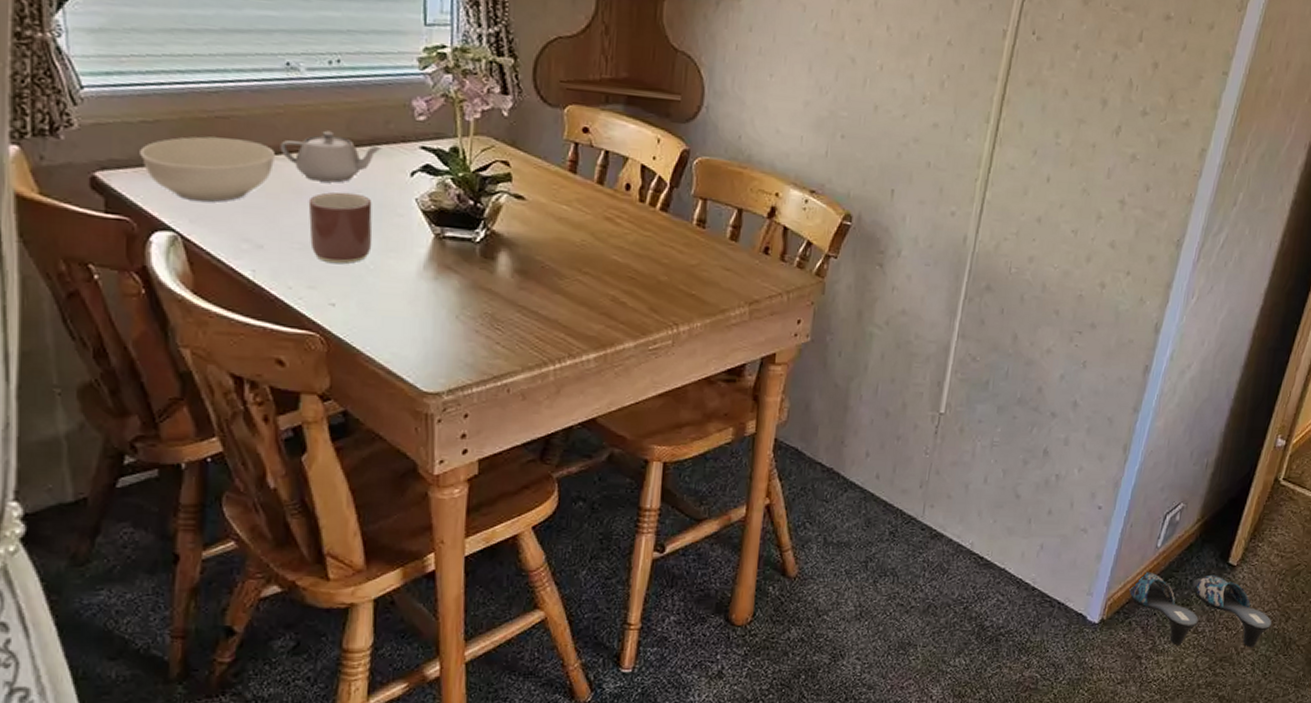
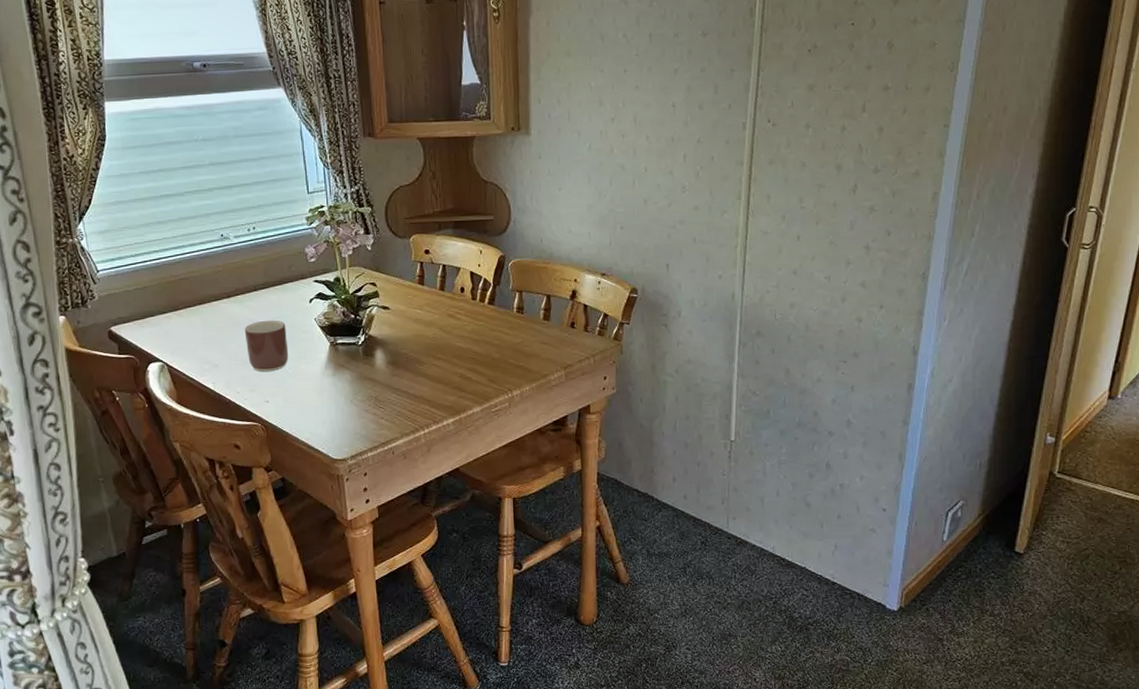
bowl: present [140,136,276,202] -> none [136,292,221,339]
teapot: present [280,130,382,183] -> none [222,278,289,315]
slippers: present [1128,571,1272,648] -> none [921,562,1067,628]

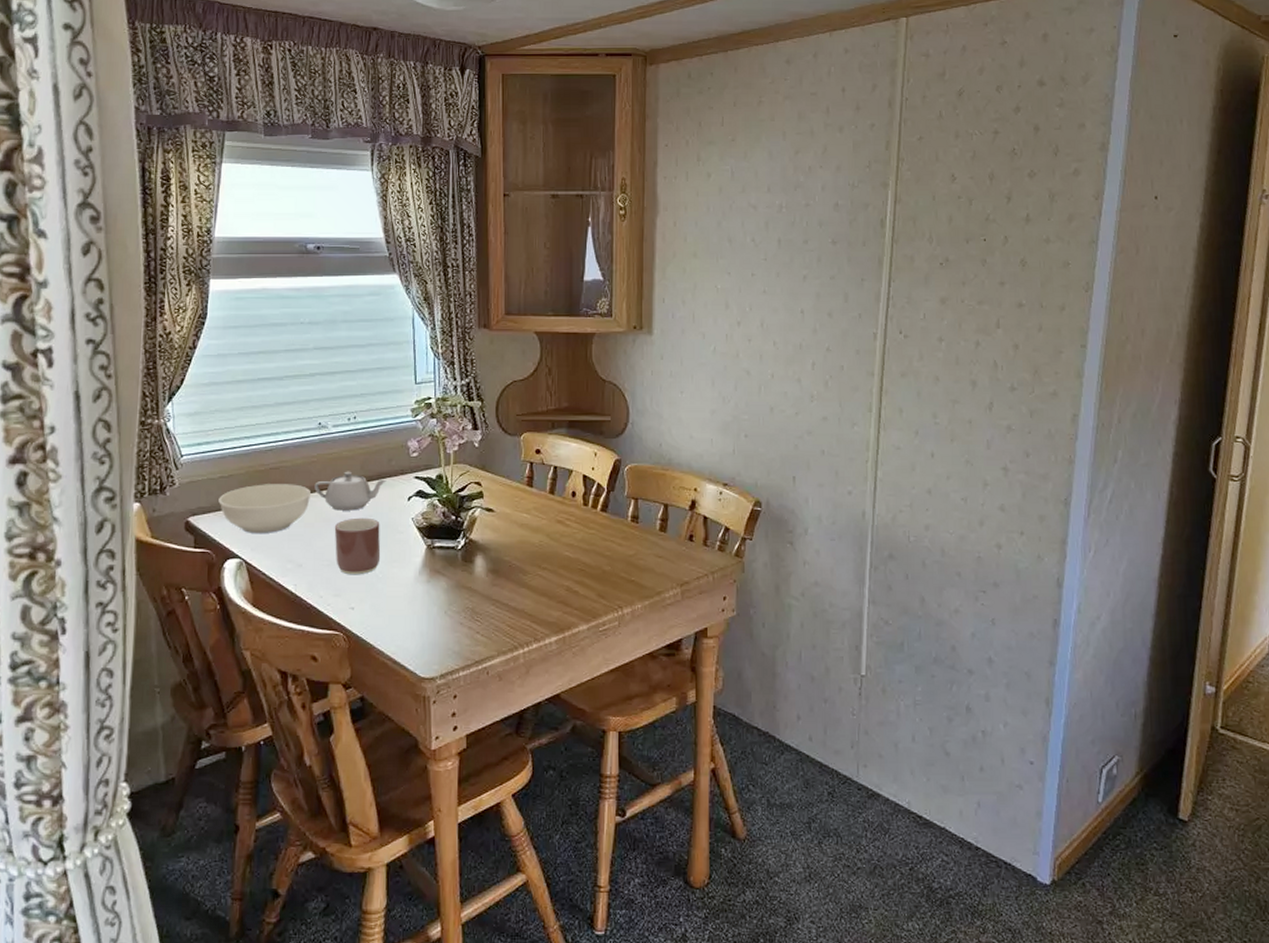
bowl: none [136,292,221,339] -> present [218,484,312,533]
teapot: none [222,278,289,315] -> present [314,471,387,511]

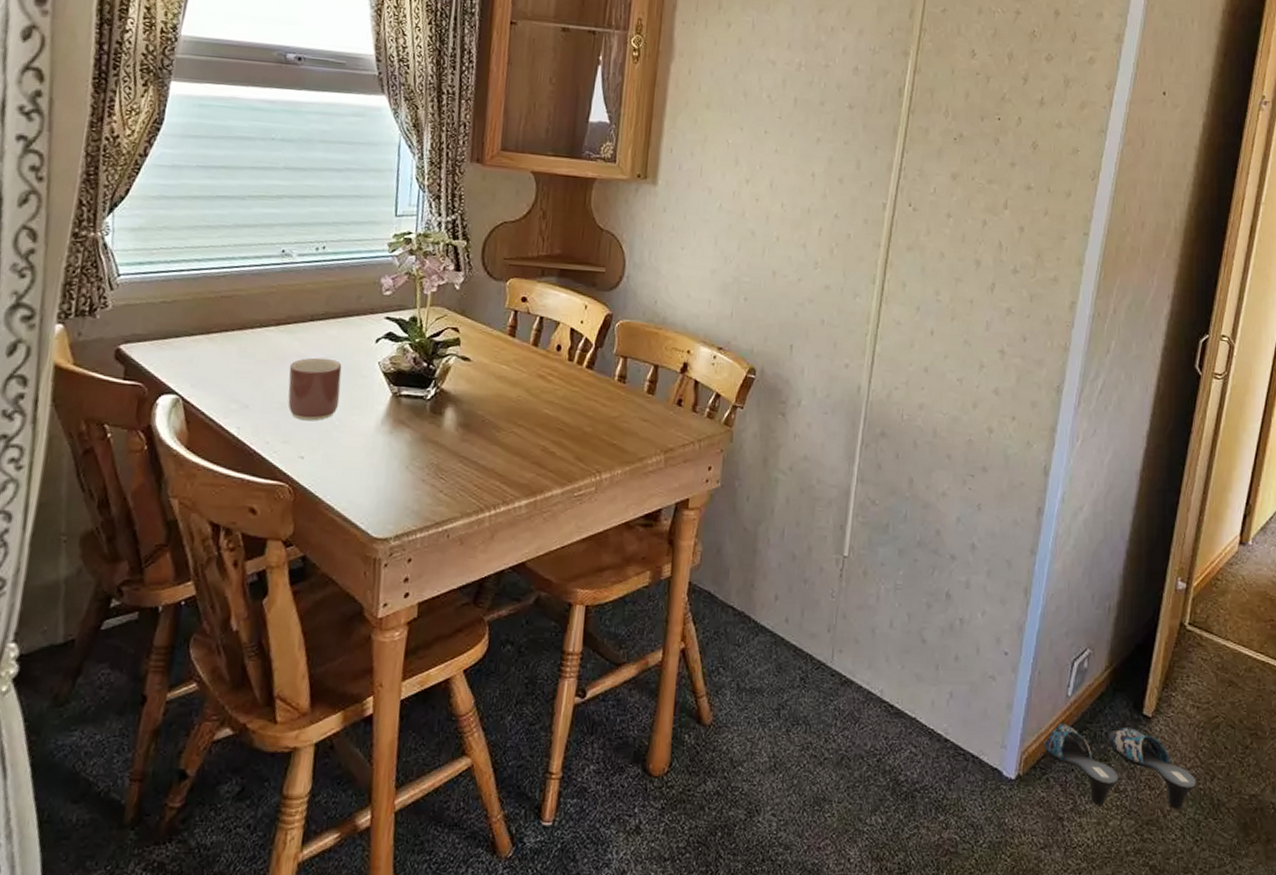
bowl: present [218,484,312,533] -> none [157,313,267,369]
teapot: present [314,471,387,511] -> none [270,305,354,350]
slippers: none [1075,829,1240,912] -> present [1043,723,1196,810]

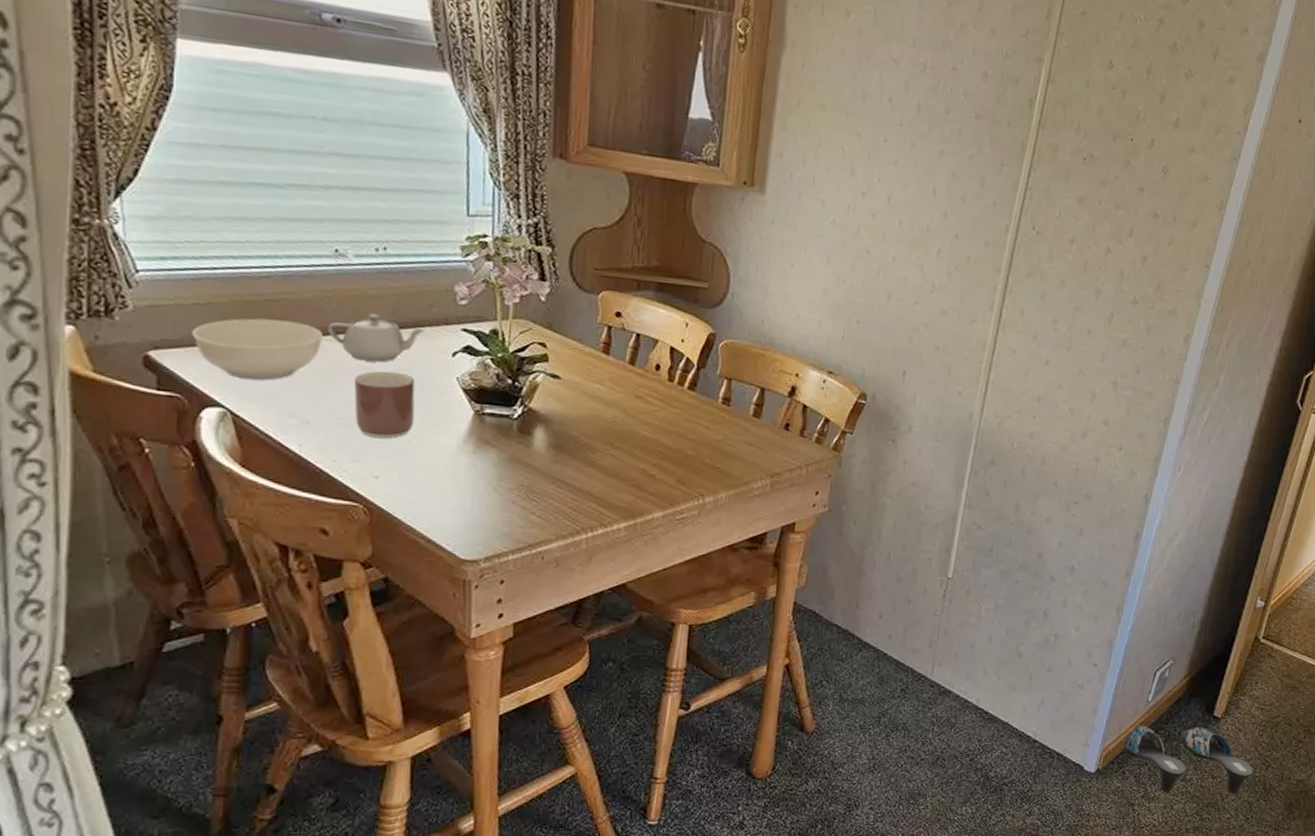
bowl: none [157,313,267,369] -> present [192,318,324,380]
teapot: none [270,305,354,350] -> present [328,313,425,363]

